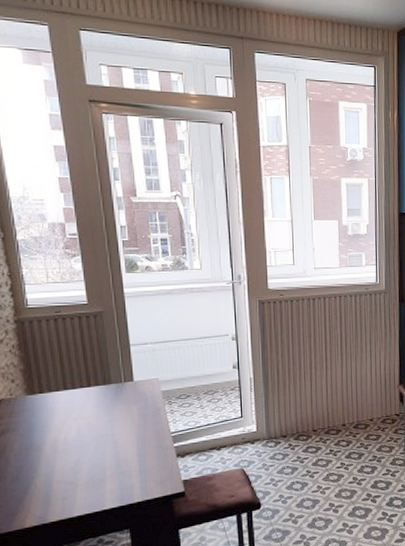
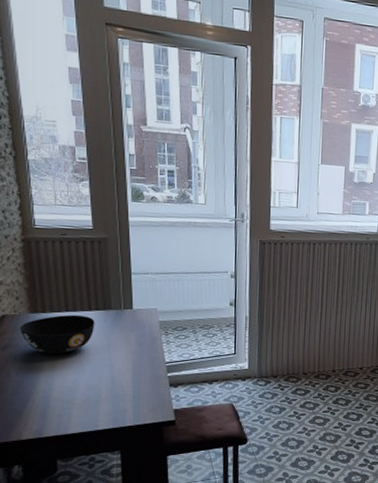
bowl: none [16,392,96,436] -> present [19,314,95,355]

